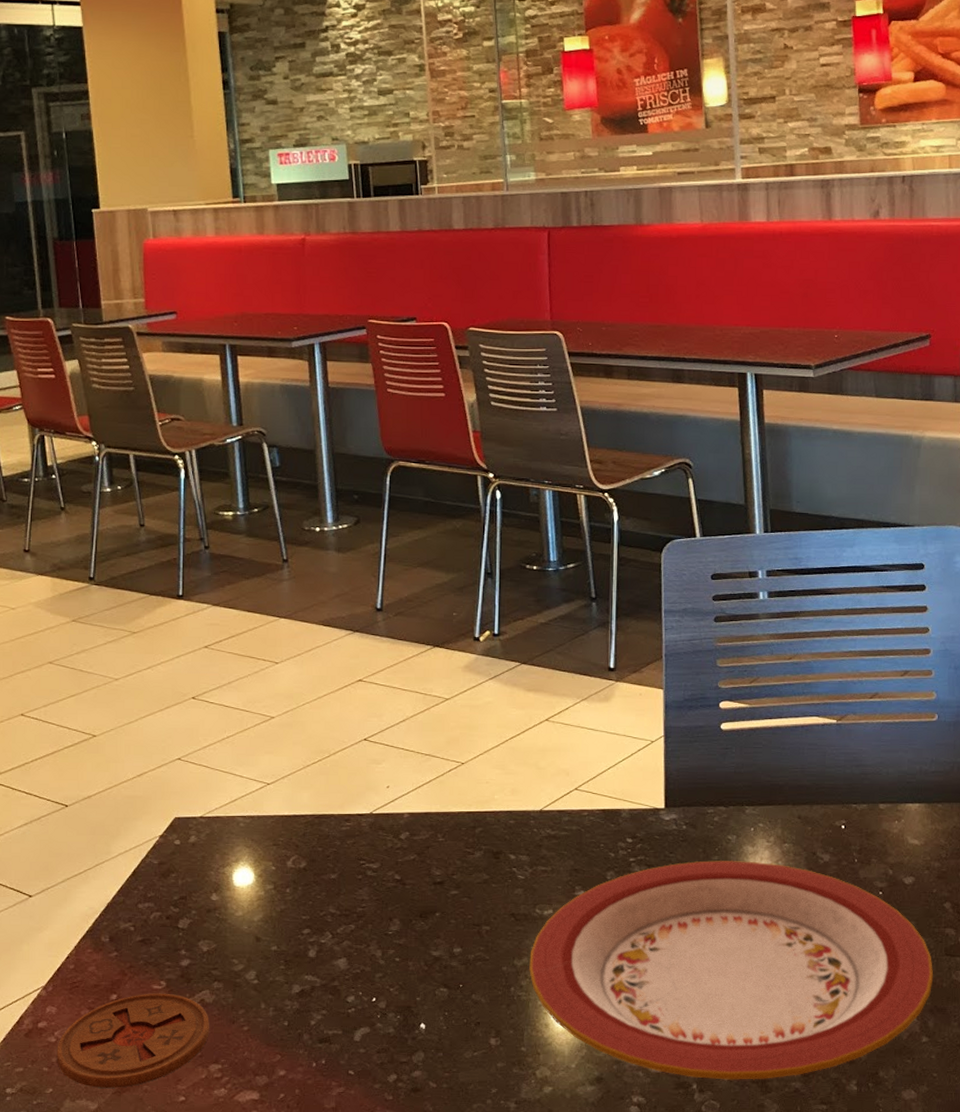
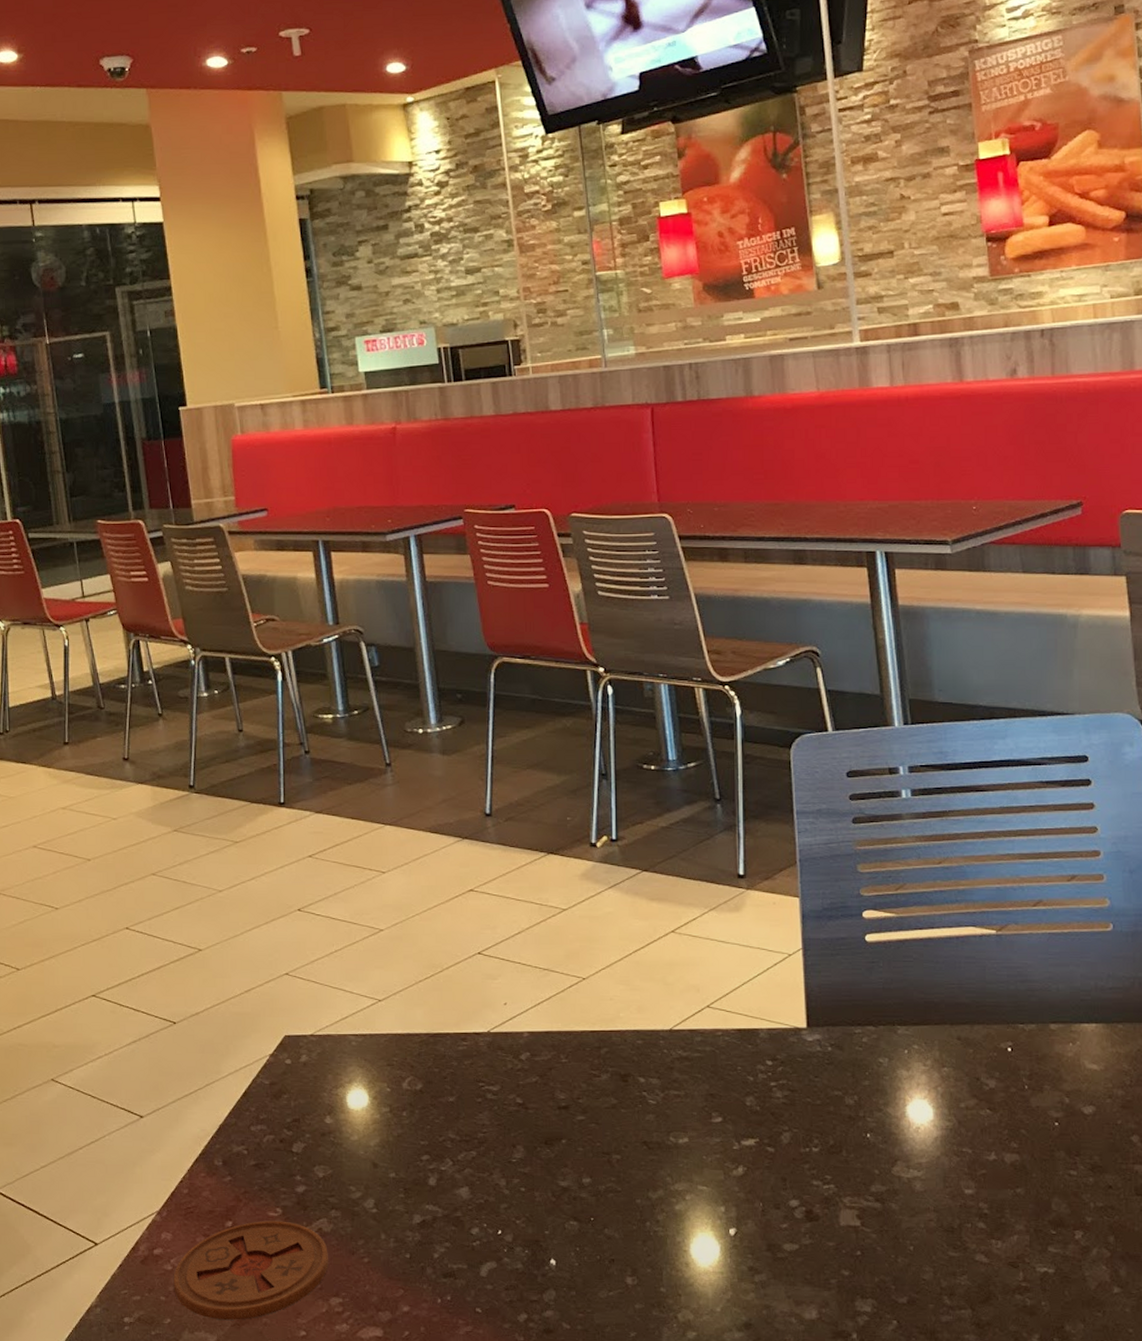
plate: present [529,860,934,1080] -> none [665,1085,1123,1330]

